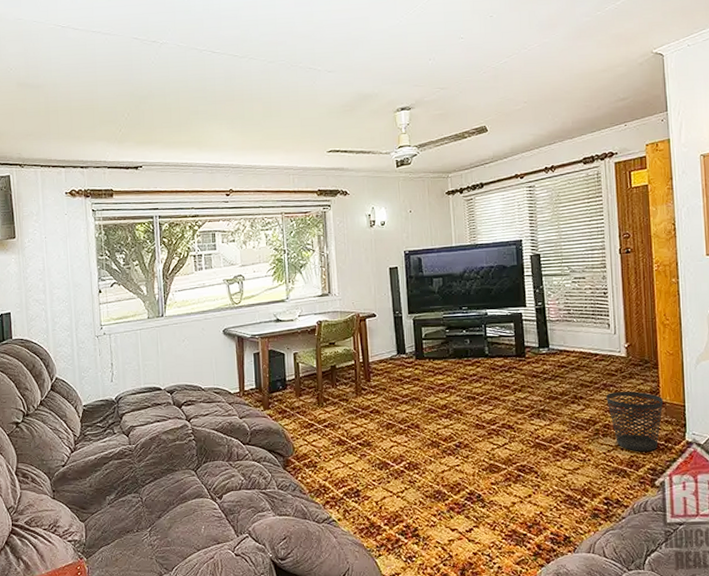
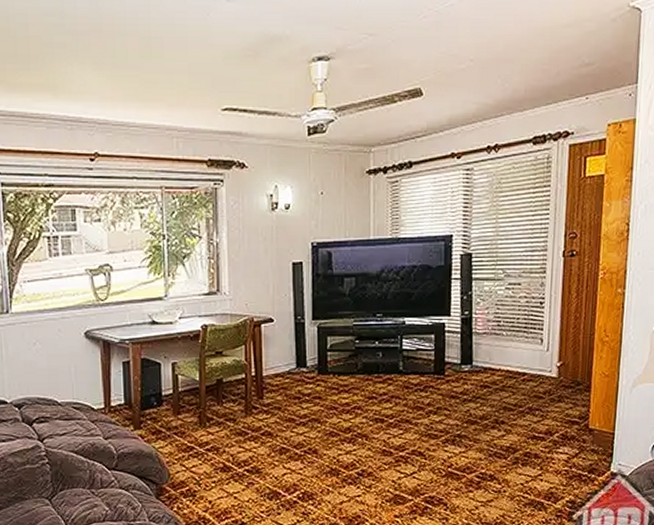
wastebasket: present [606,391,664,452] -> none [530,416,592,483]

